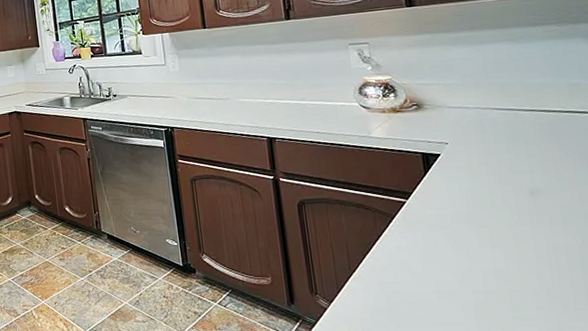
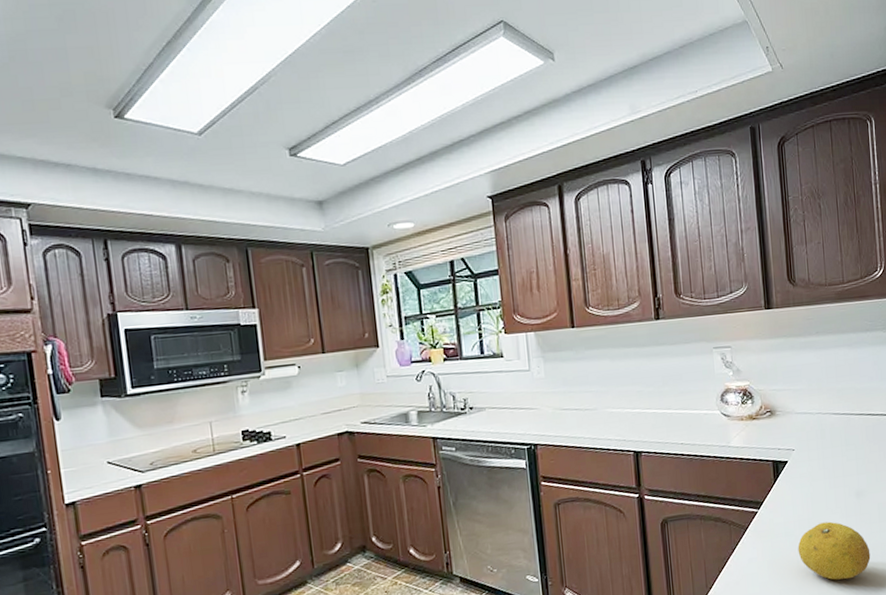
fruit: none [456,218,554,280] -> present [797,521,871,580]

